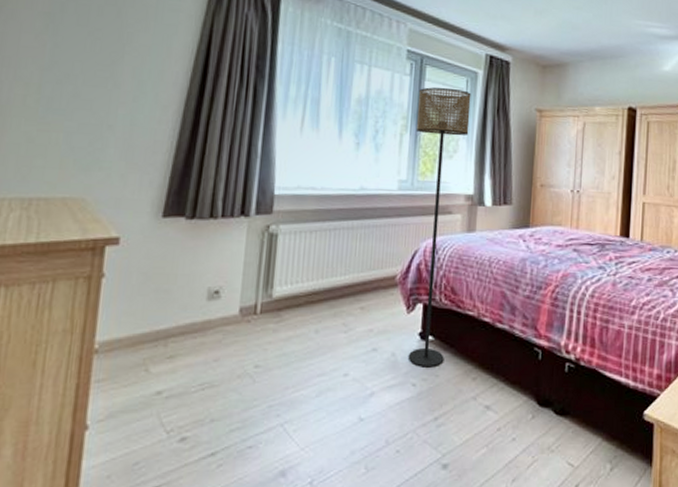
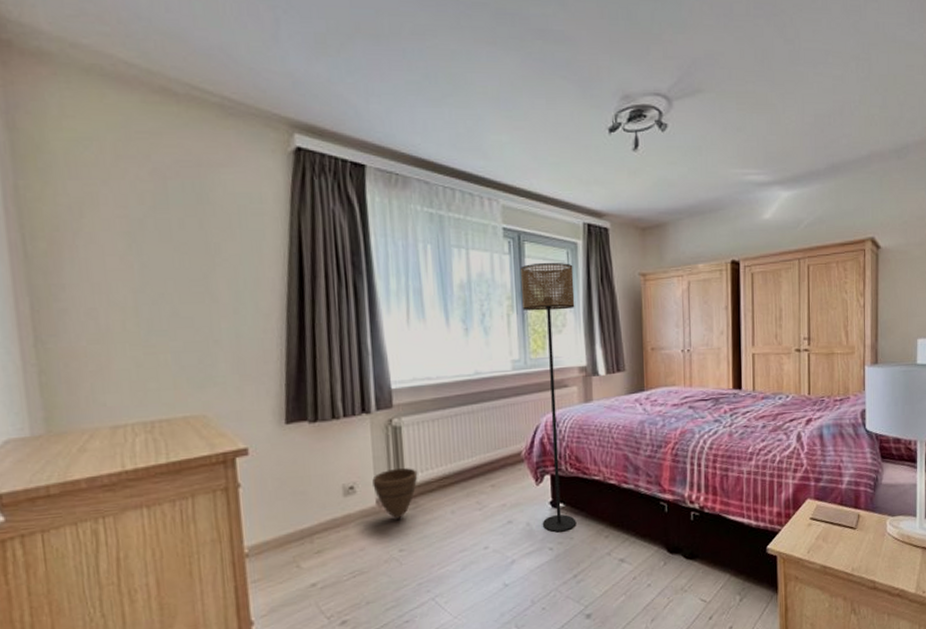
woven basket: none [239,277,287,332] -> present [372,467,418,519]

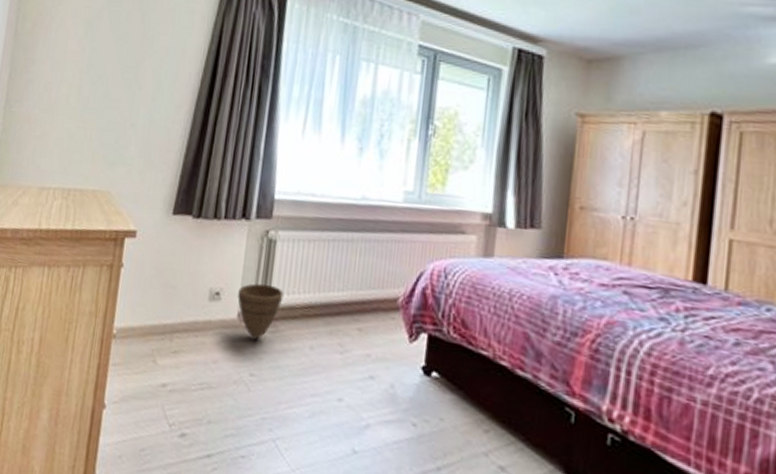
floor lamp: present [519,262,577,533] -> none [408,87,493,409]

